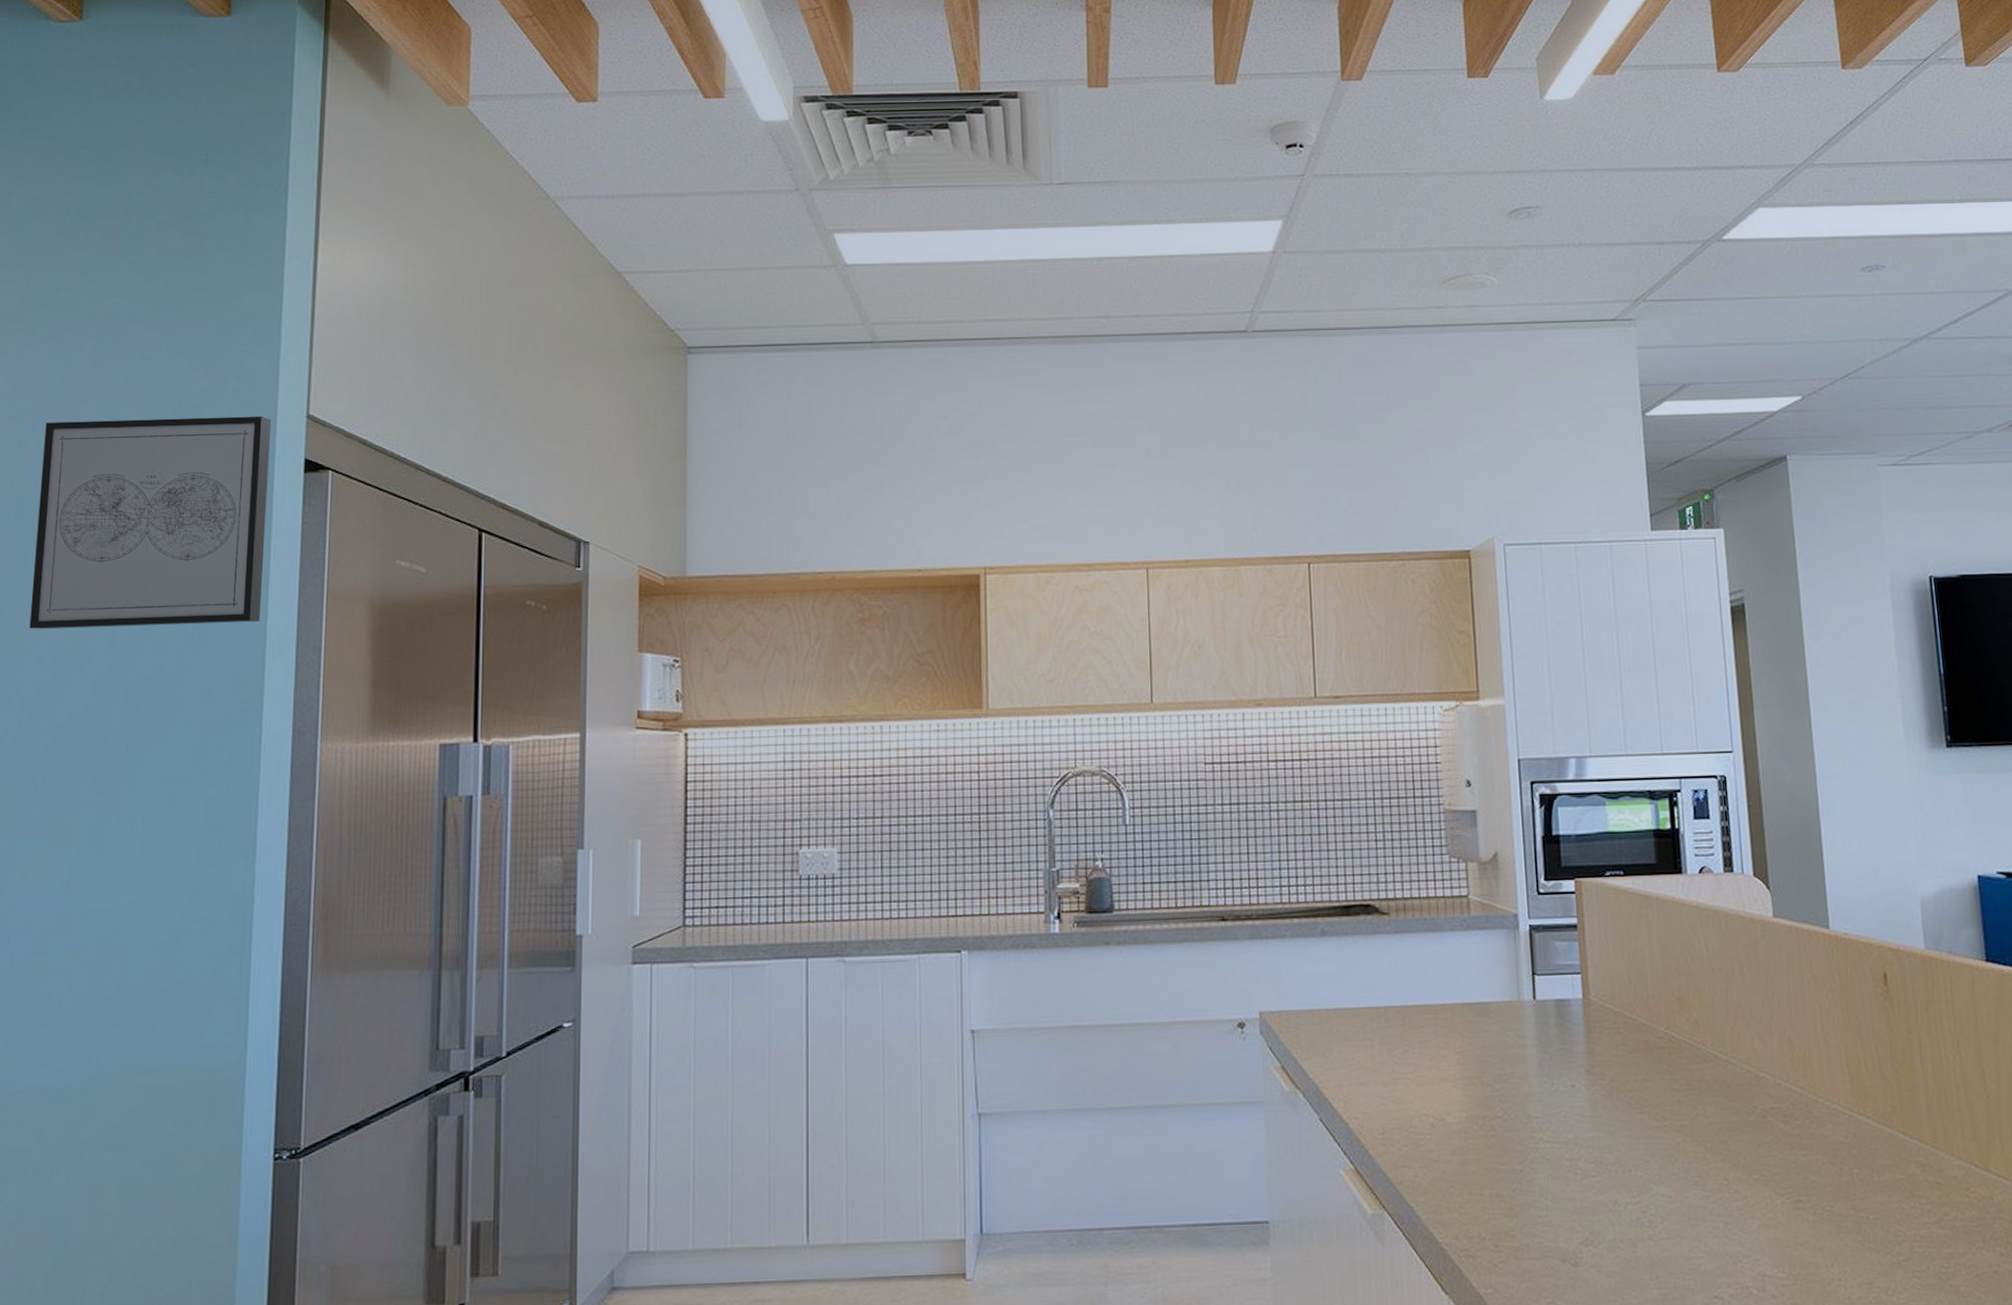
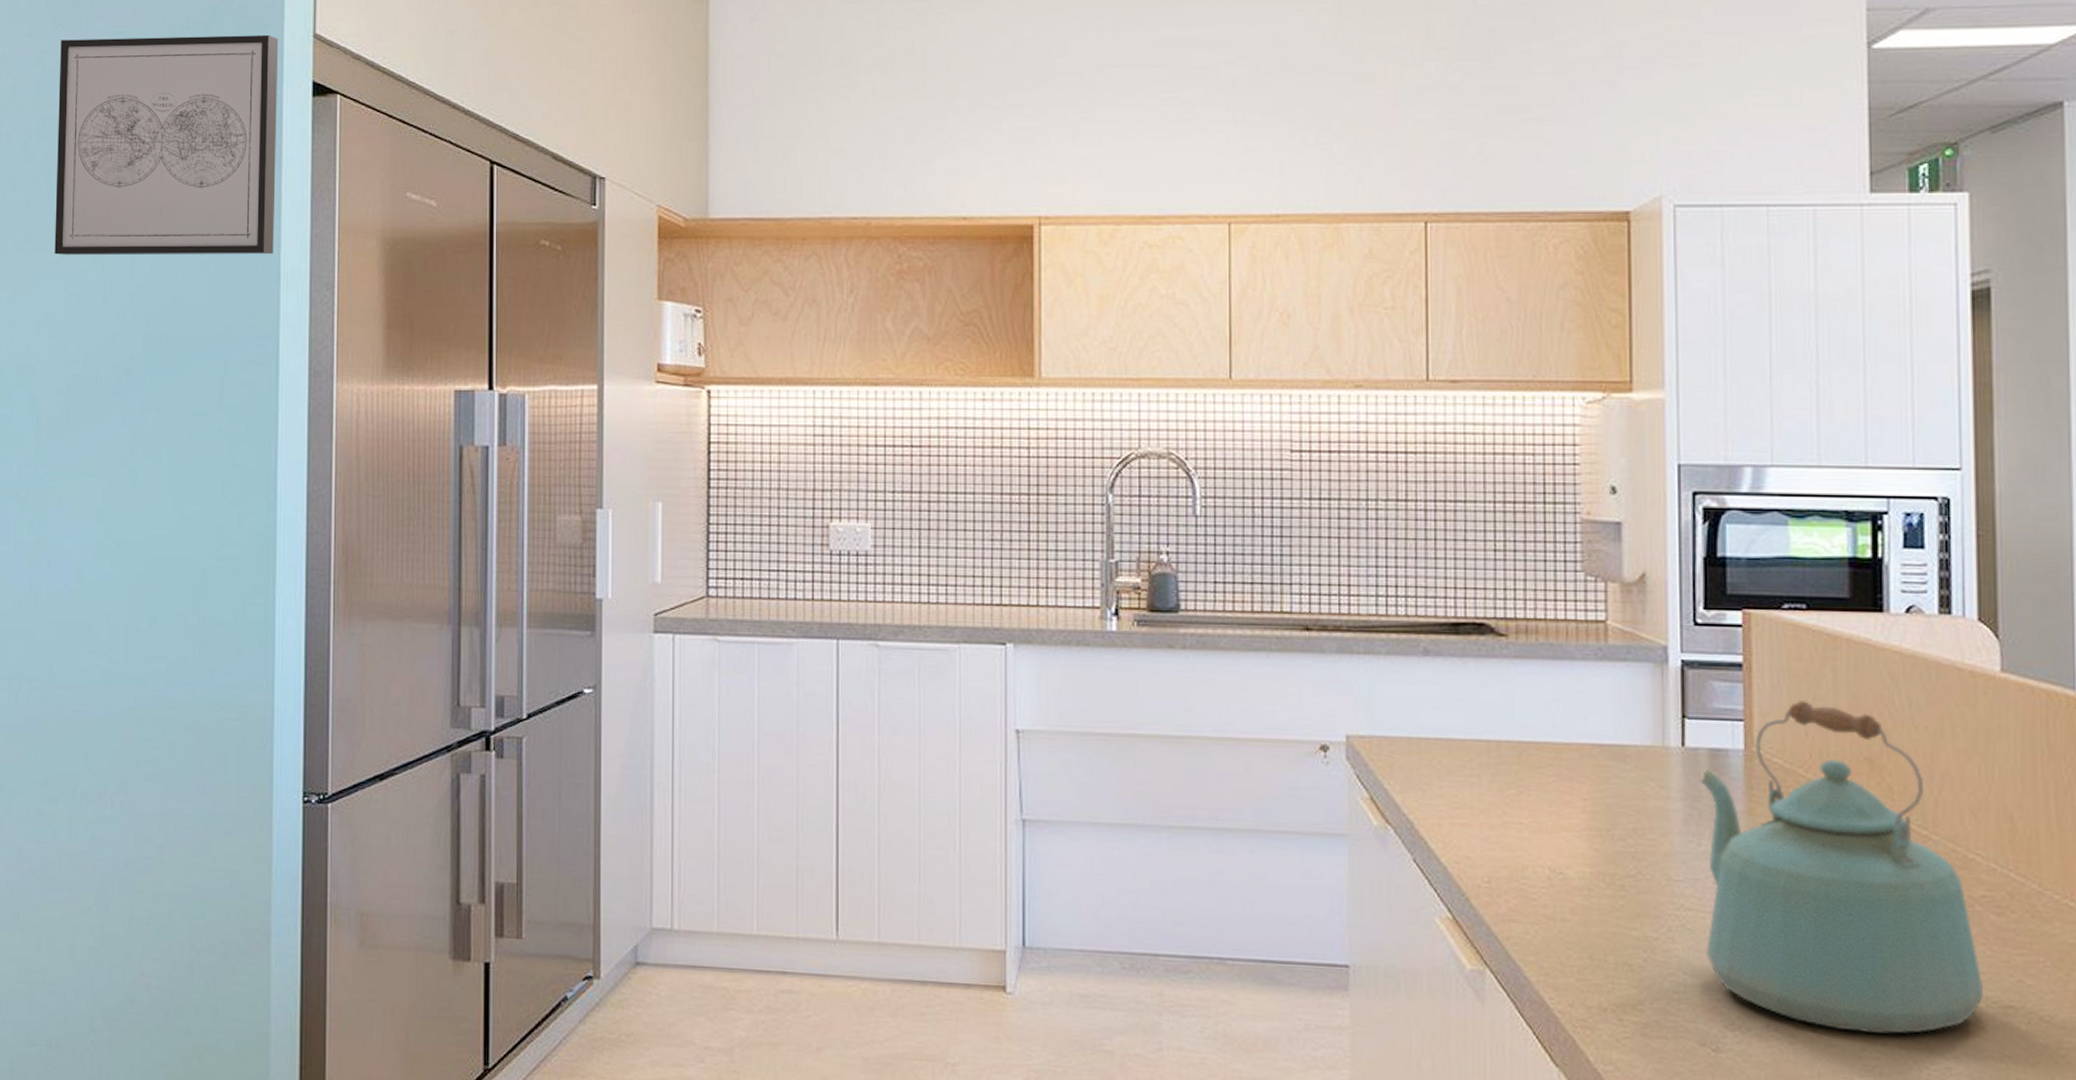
kettle: none [1549,952,1779,1236] -> present [1699,699,1984,1034]

